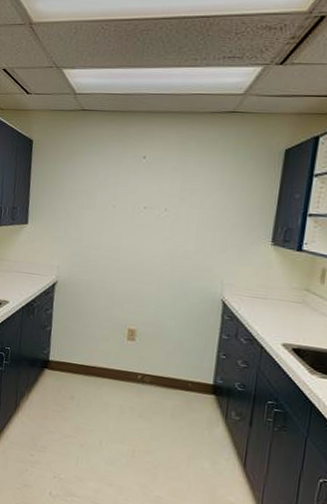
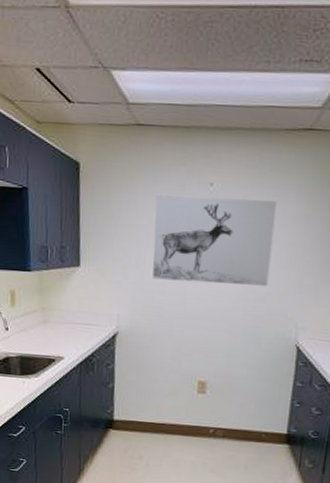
wall art: none [90,166,203,245] -> present [152,195,277,286]

